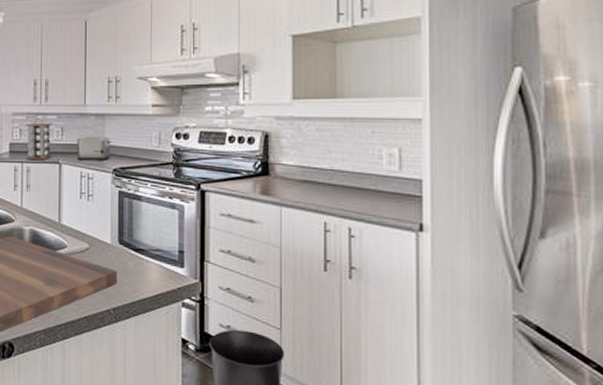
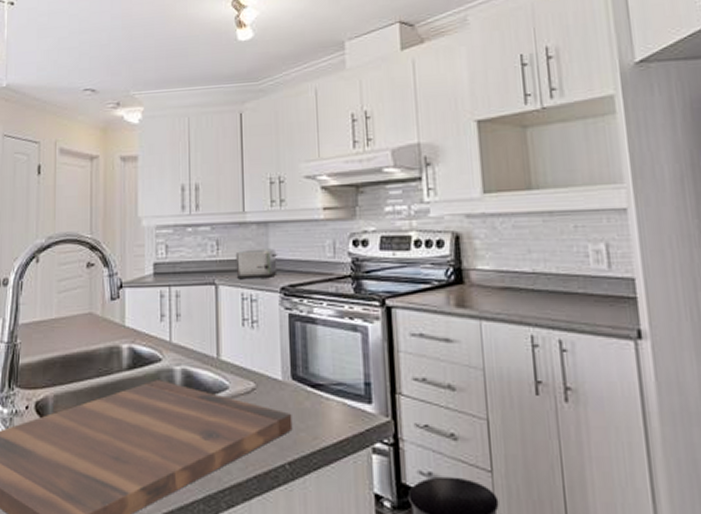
spice rack: present [25,117,53,161] -> none [172,229,207,283]

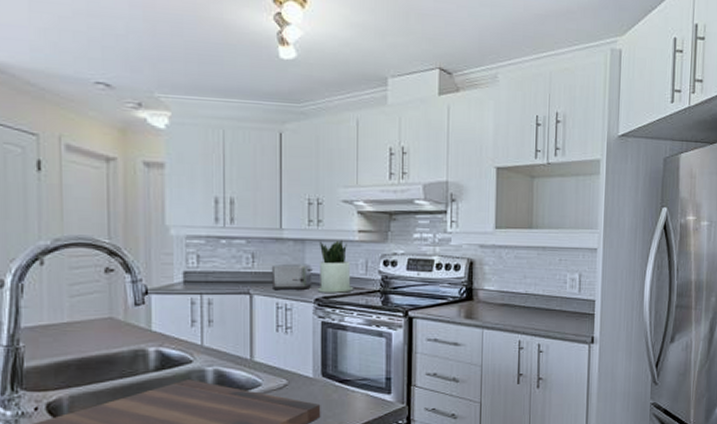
planter: none [282,220,322,282] -> present [317,240,354,294]

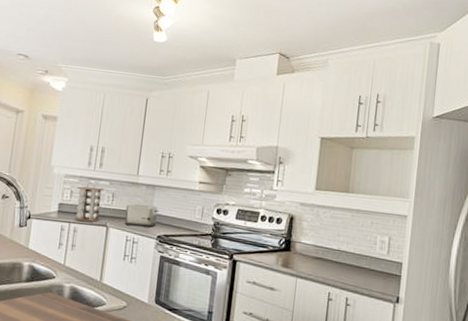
spice rack: none [205,241,242,292] -> present [74,181,104,223]
planter: present [317,240,354,294] -> none [160,188,190,234]

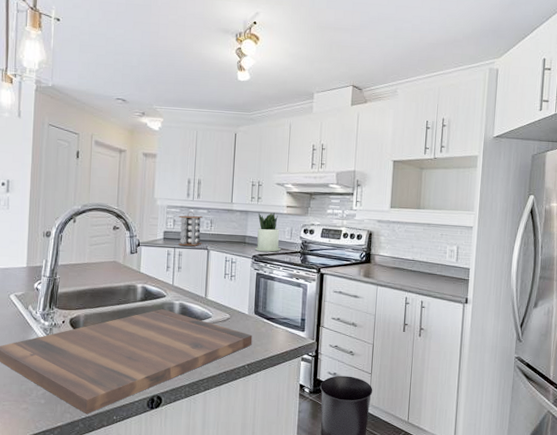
toaster: present [124,203,158,228] -> none [223,228,252,248]
planter: none [160,188,190,234] -> present [254,212,281,253]

